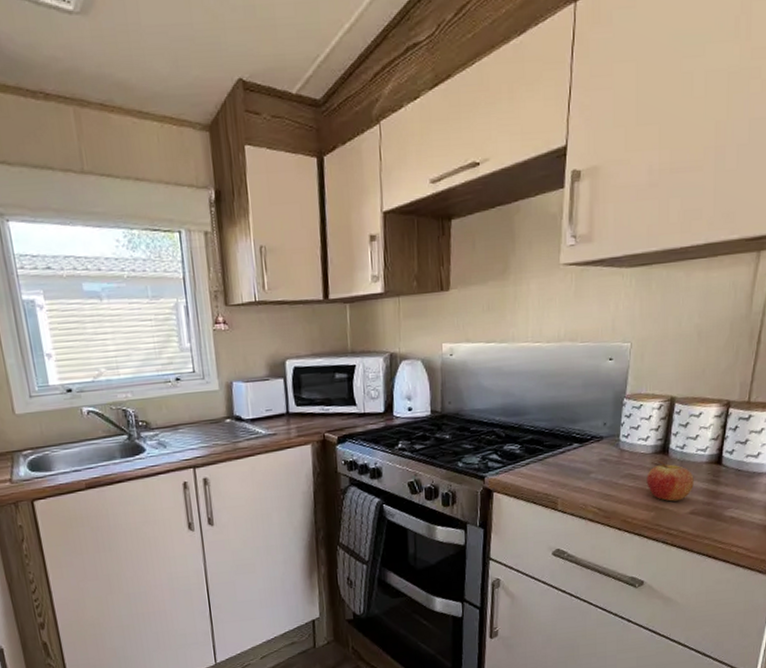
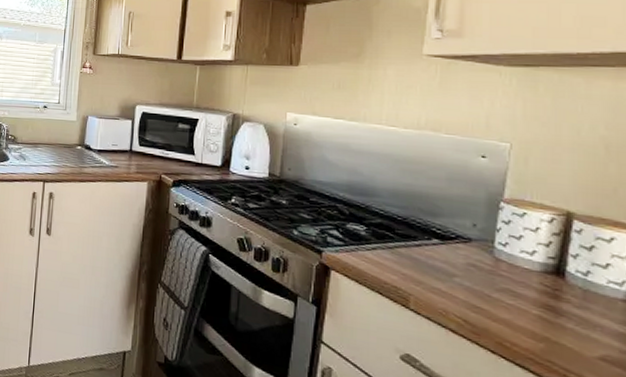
fruit: present [646,460,694,502] -> none [532,282,605,339]

